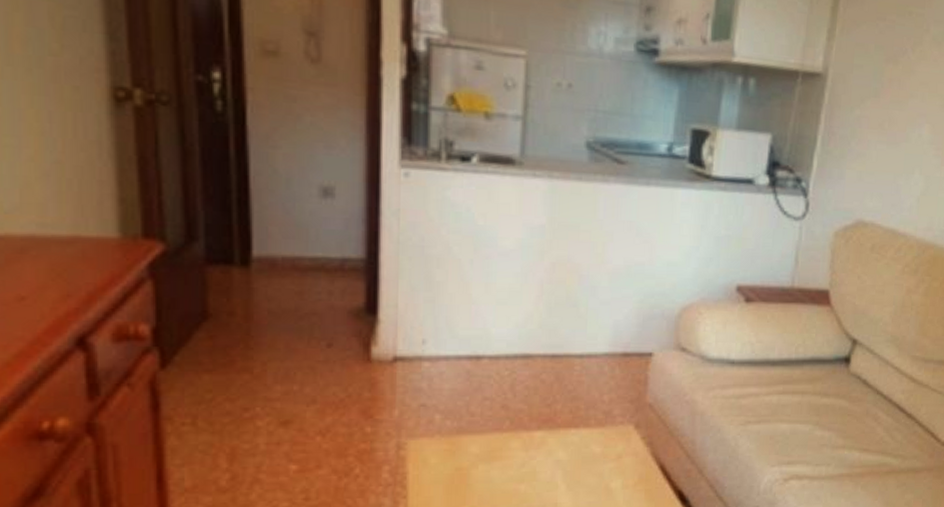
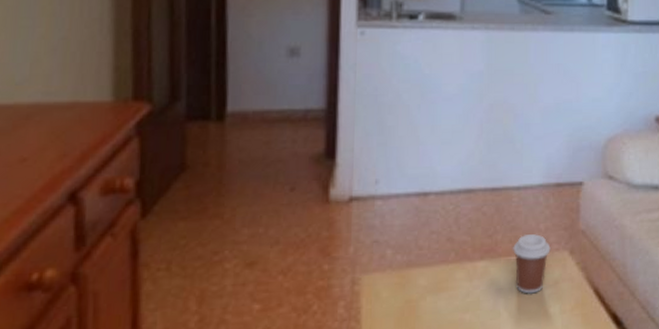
coffee cup: none [573,406,615,467] -> present [513,234,551,294]

